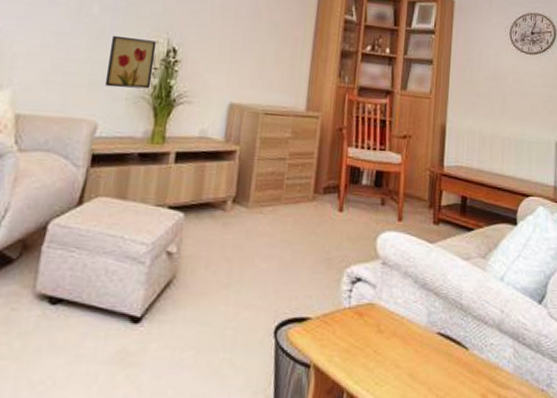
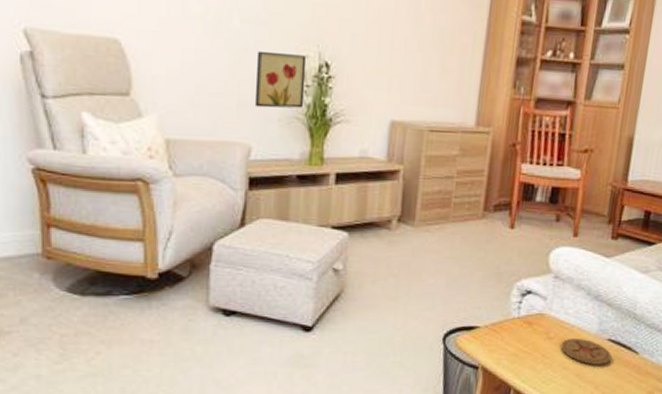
coaster: none [392,331,442,363] -> present [561,338,612,365]

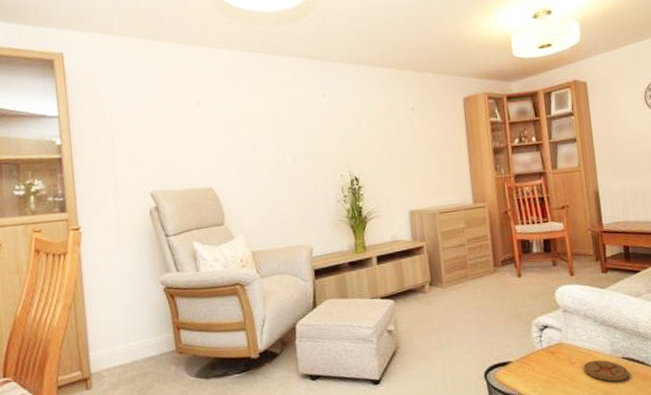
wall art: present [254,50,307,109] -> none [306,175,345,218]

